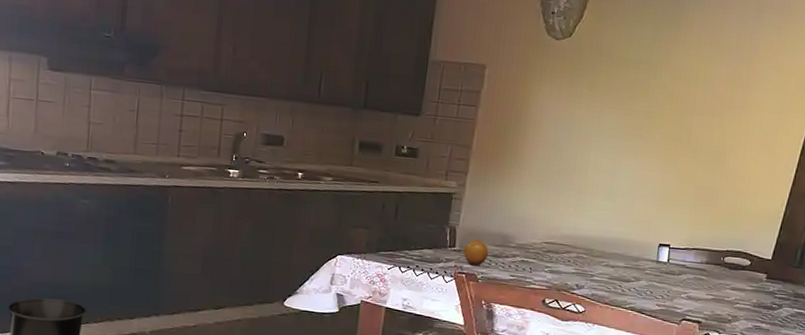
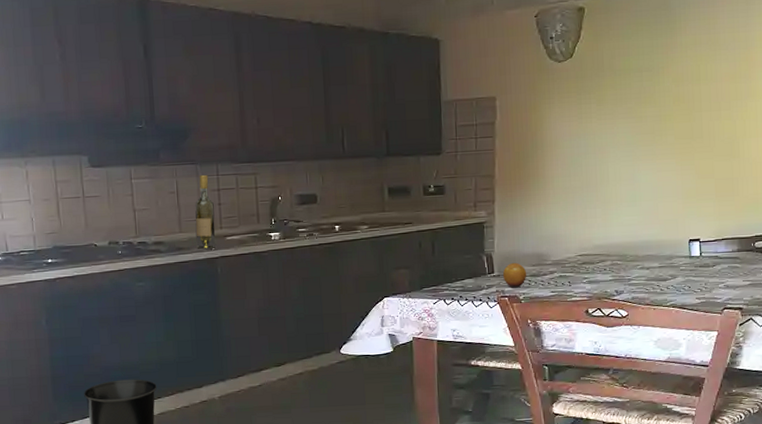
bottle: none [149,96,174,176] -> present [195,174,216,249]

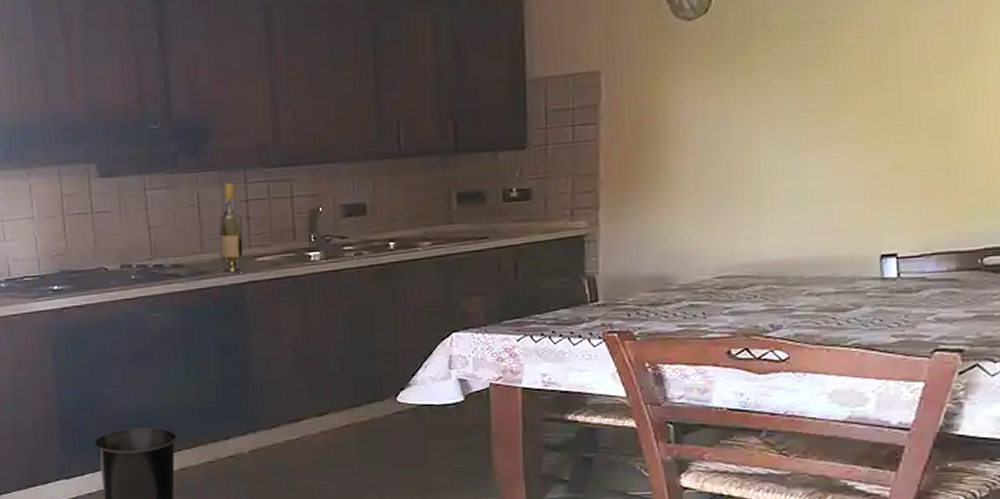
fruit: present [502,262,527,288] -> none [610,287,644,321]

